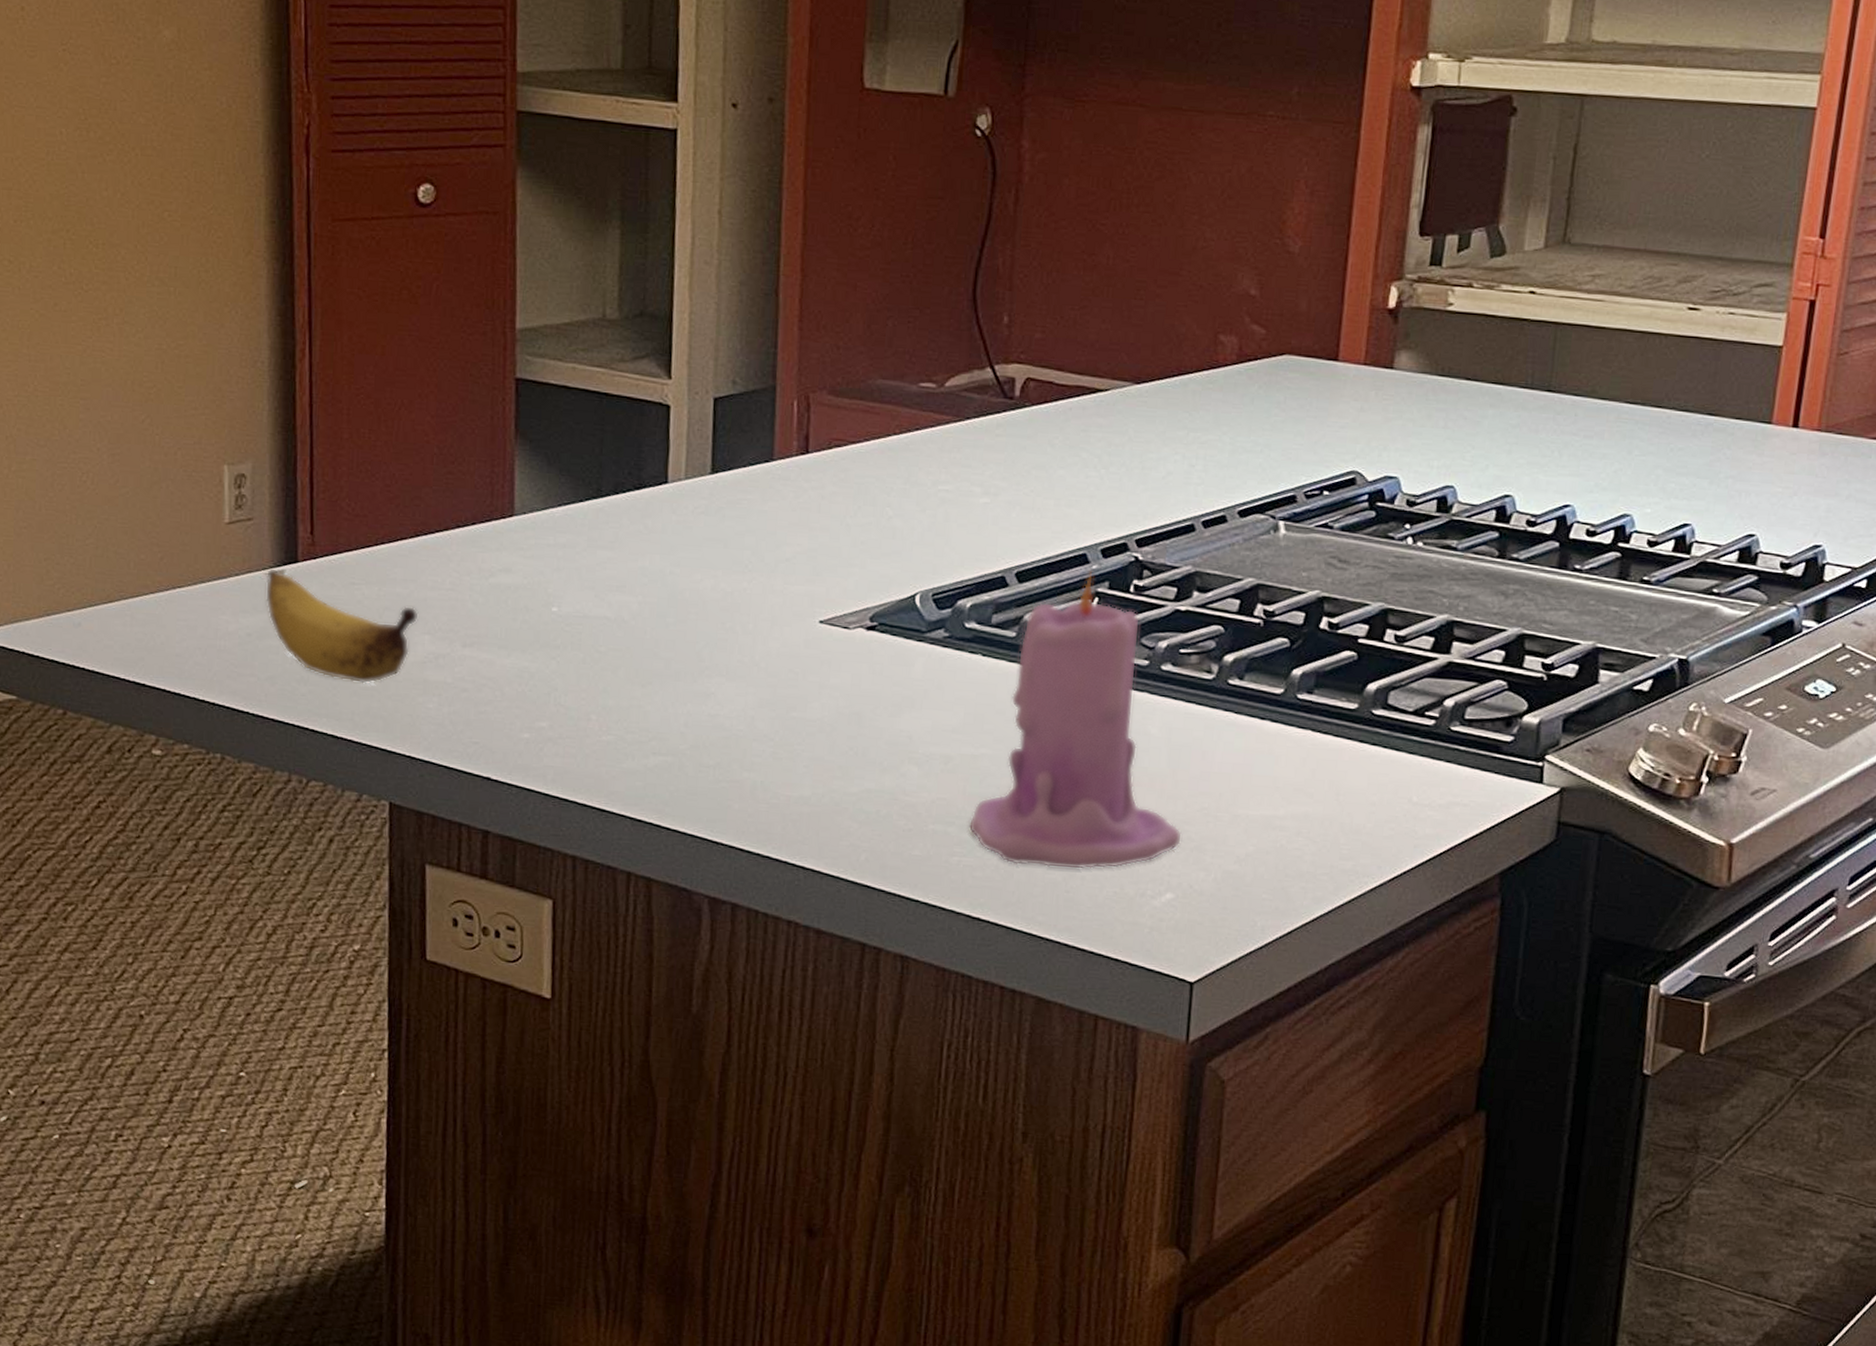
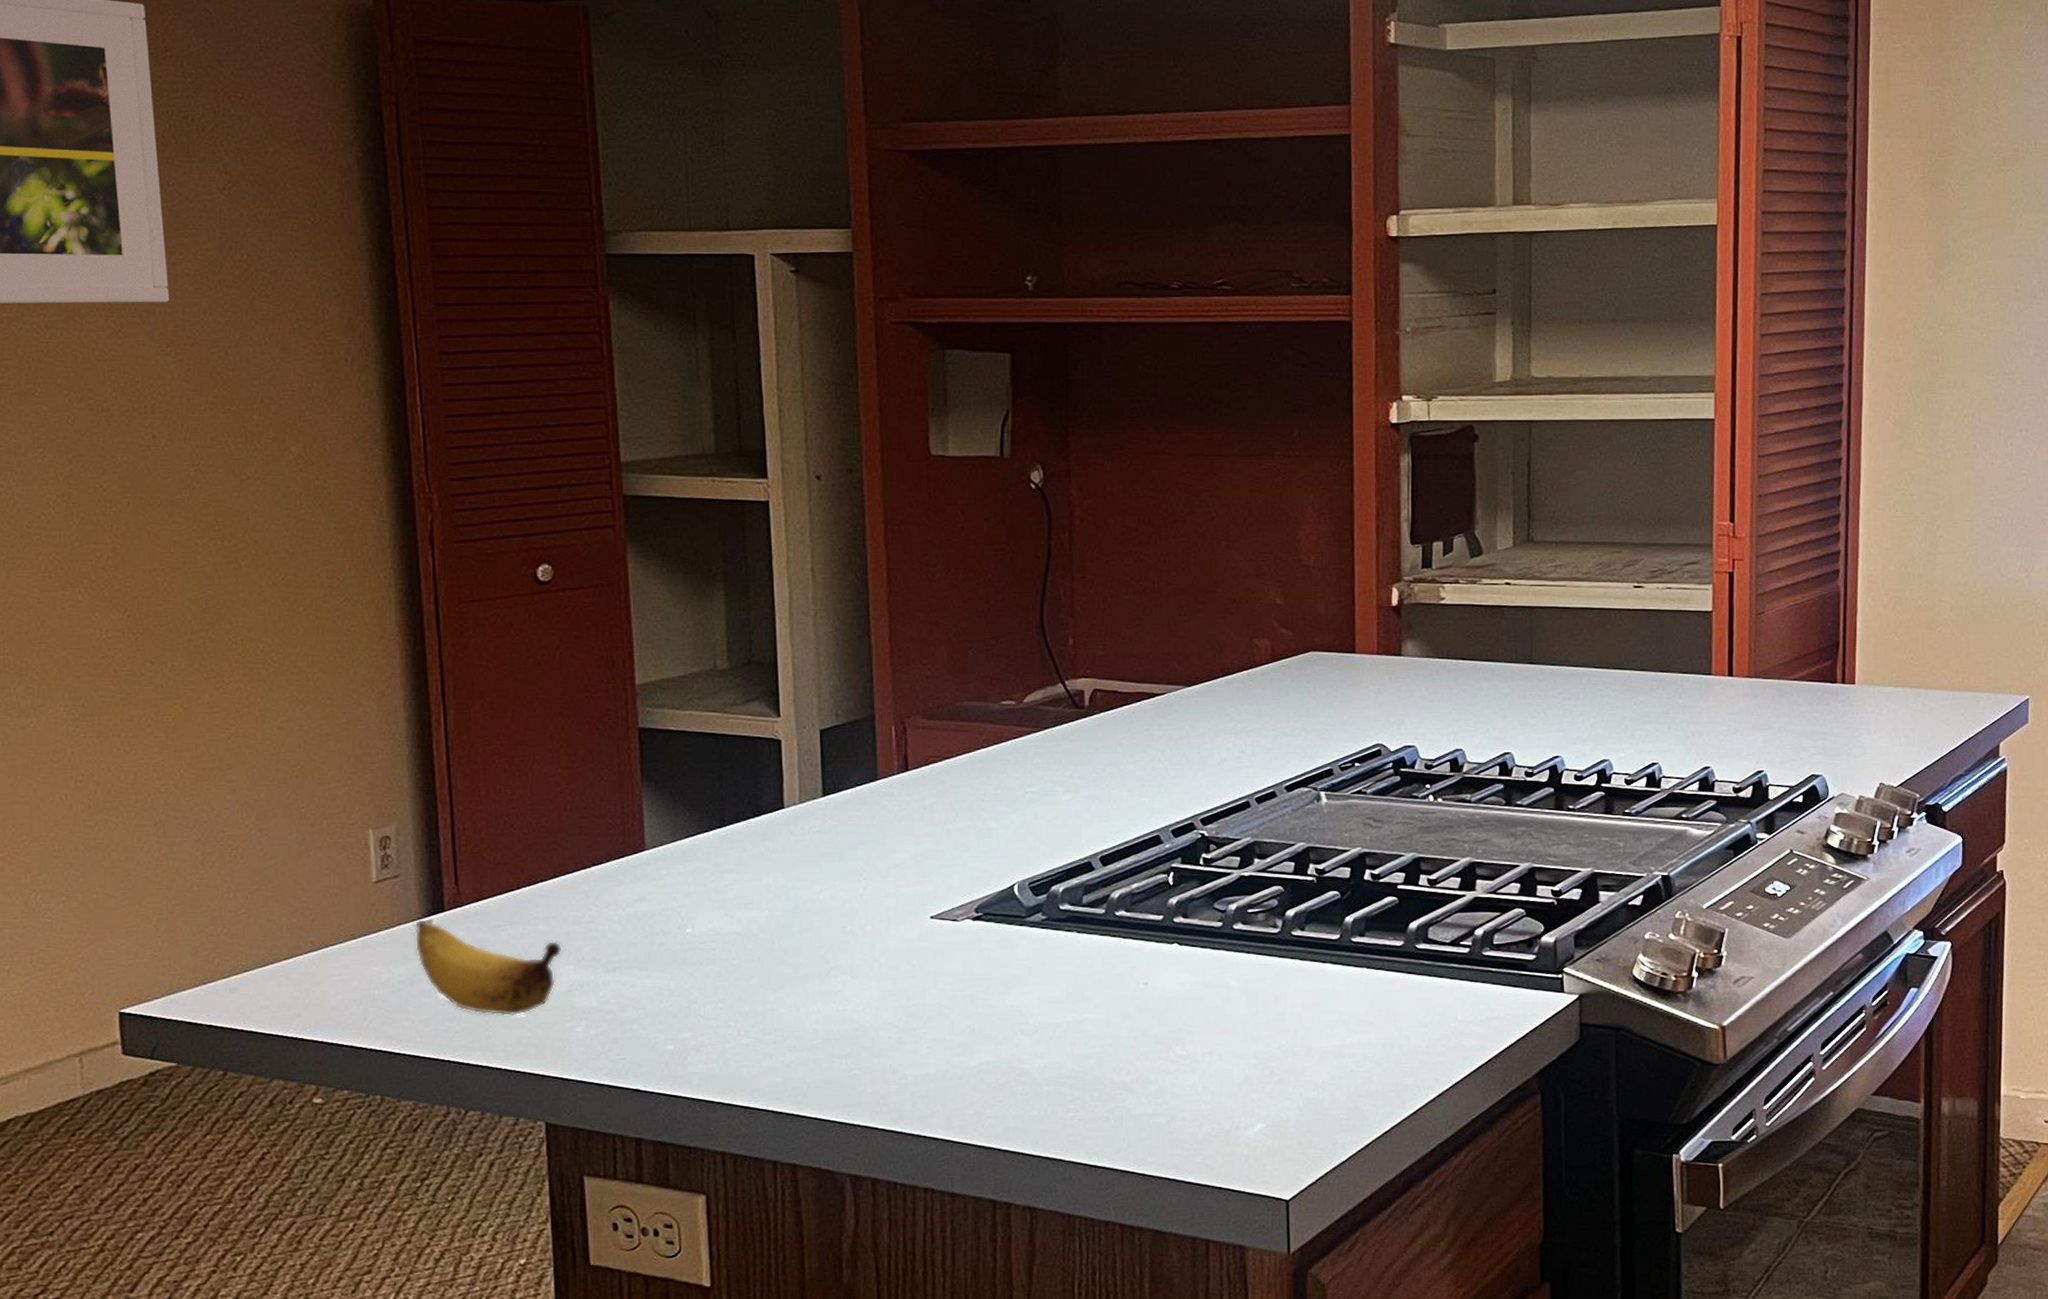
candle: present [968,569,1183,870] -> none [1078,848,1267,1114]

